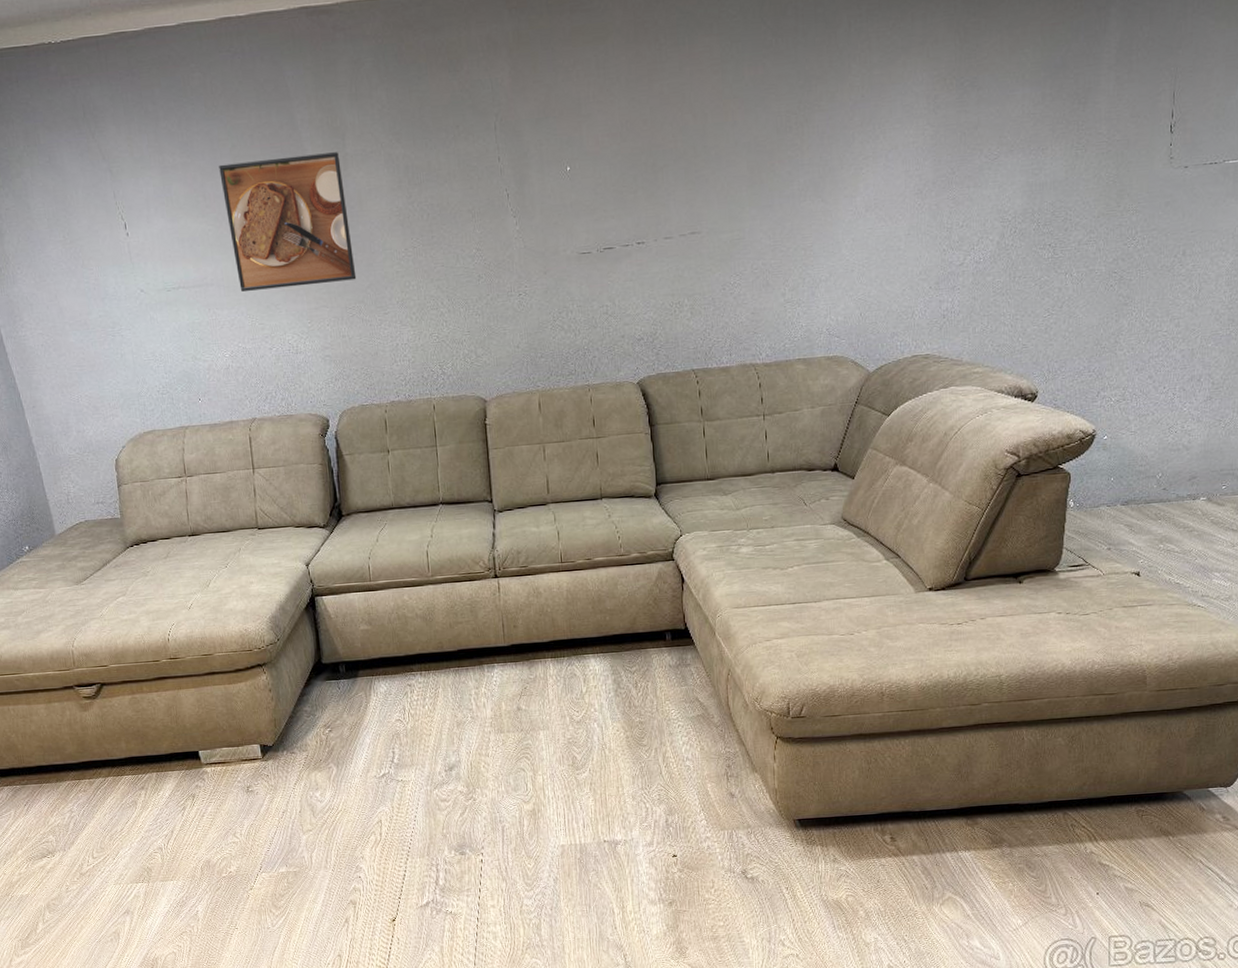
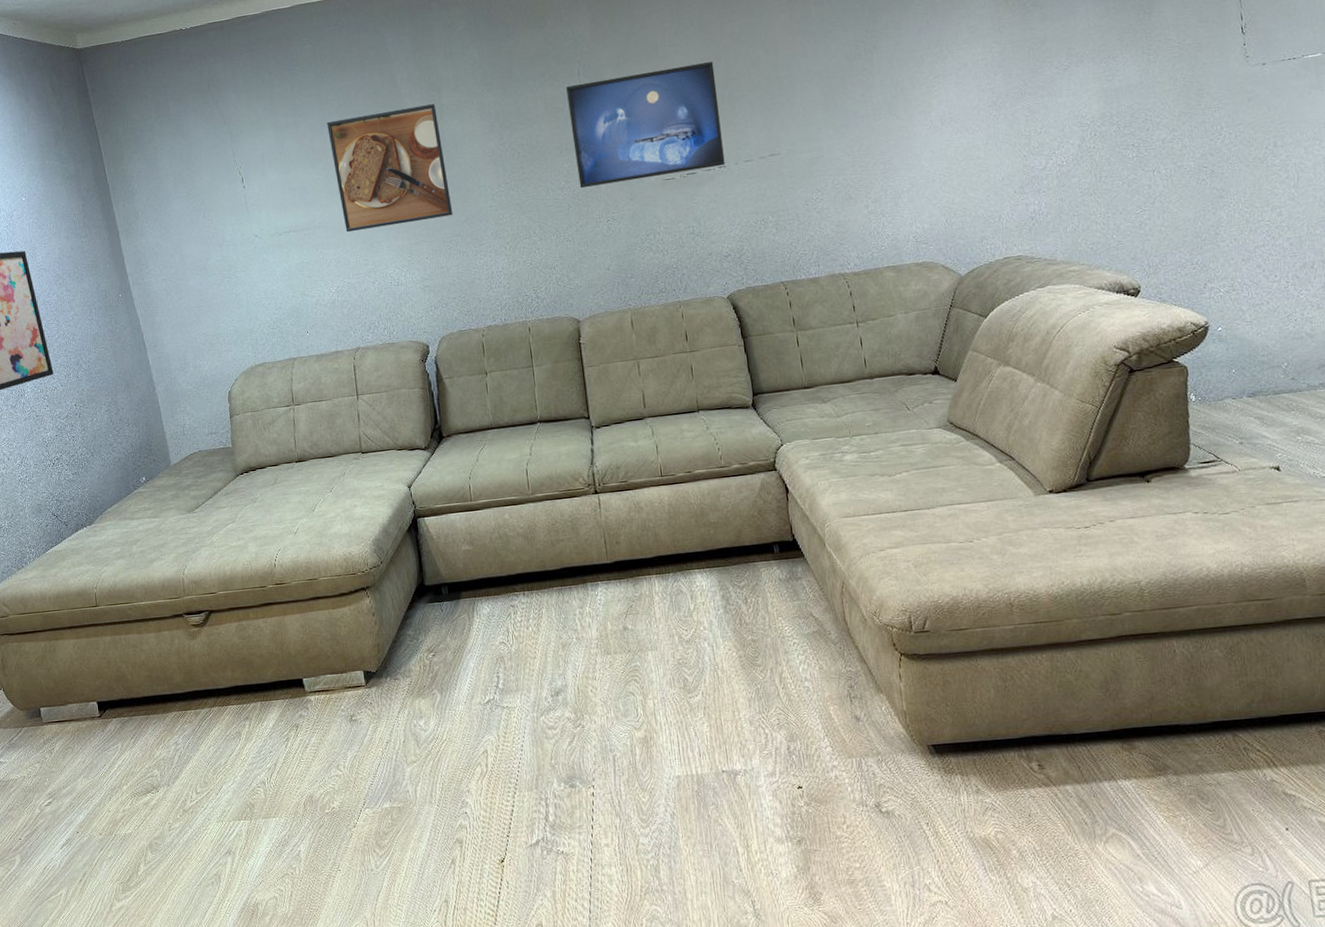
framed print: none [481,125,644,258] -> present [566,62,725,189]

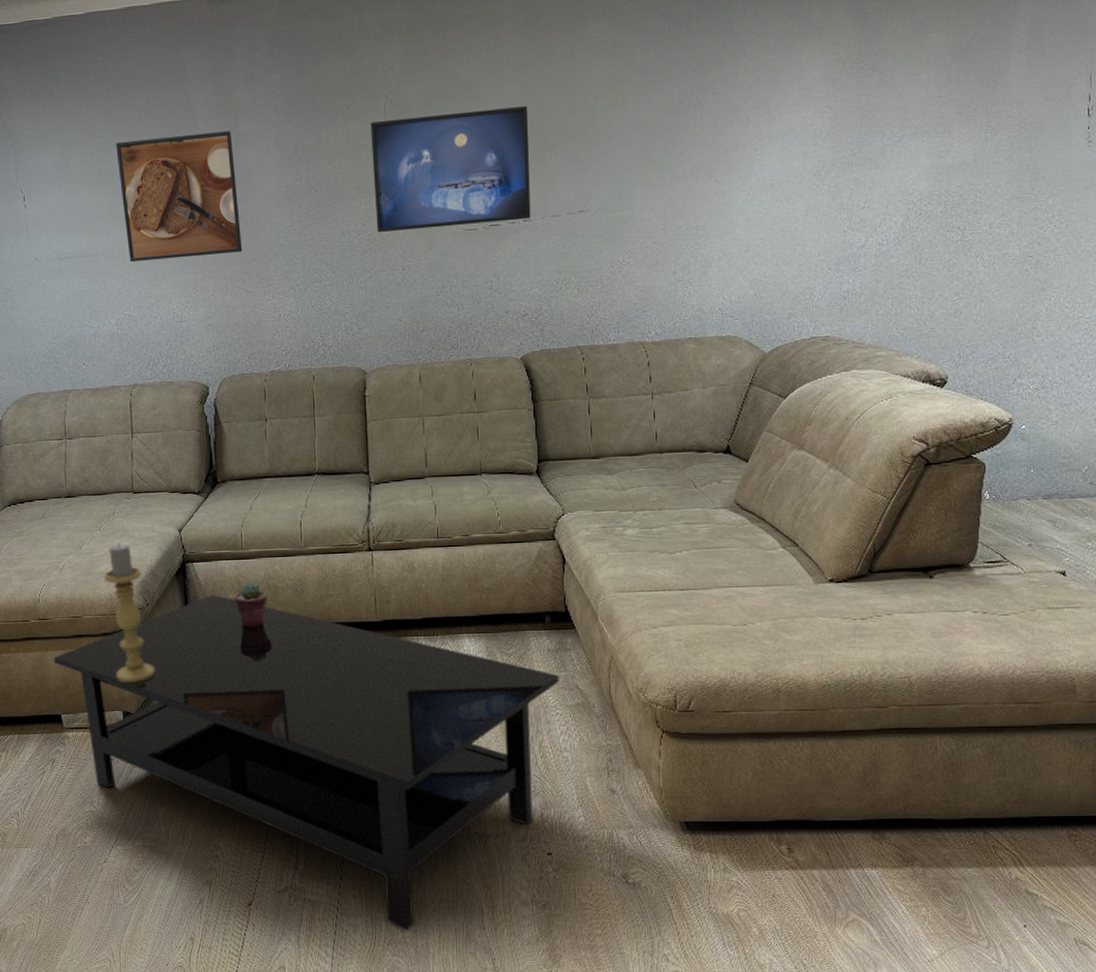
coffee table: none [292,547,794,877] -> present [53,594,560,930]
candle holder: none [337,503,394,642] -> present [103,543,156,683]
potted succulent: none [467,532,500,578] -> present [234,581,267,627]

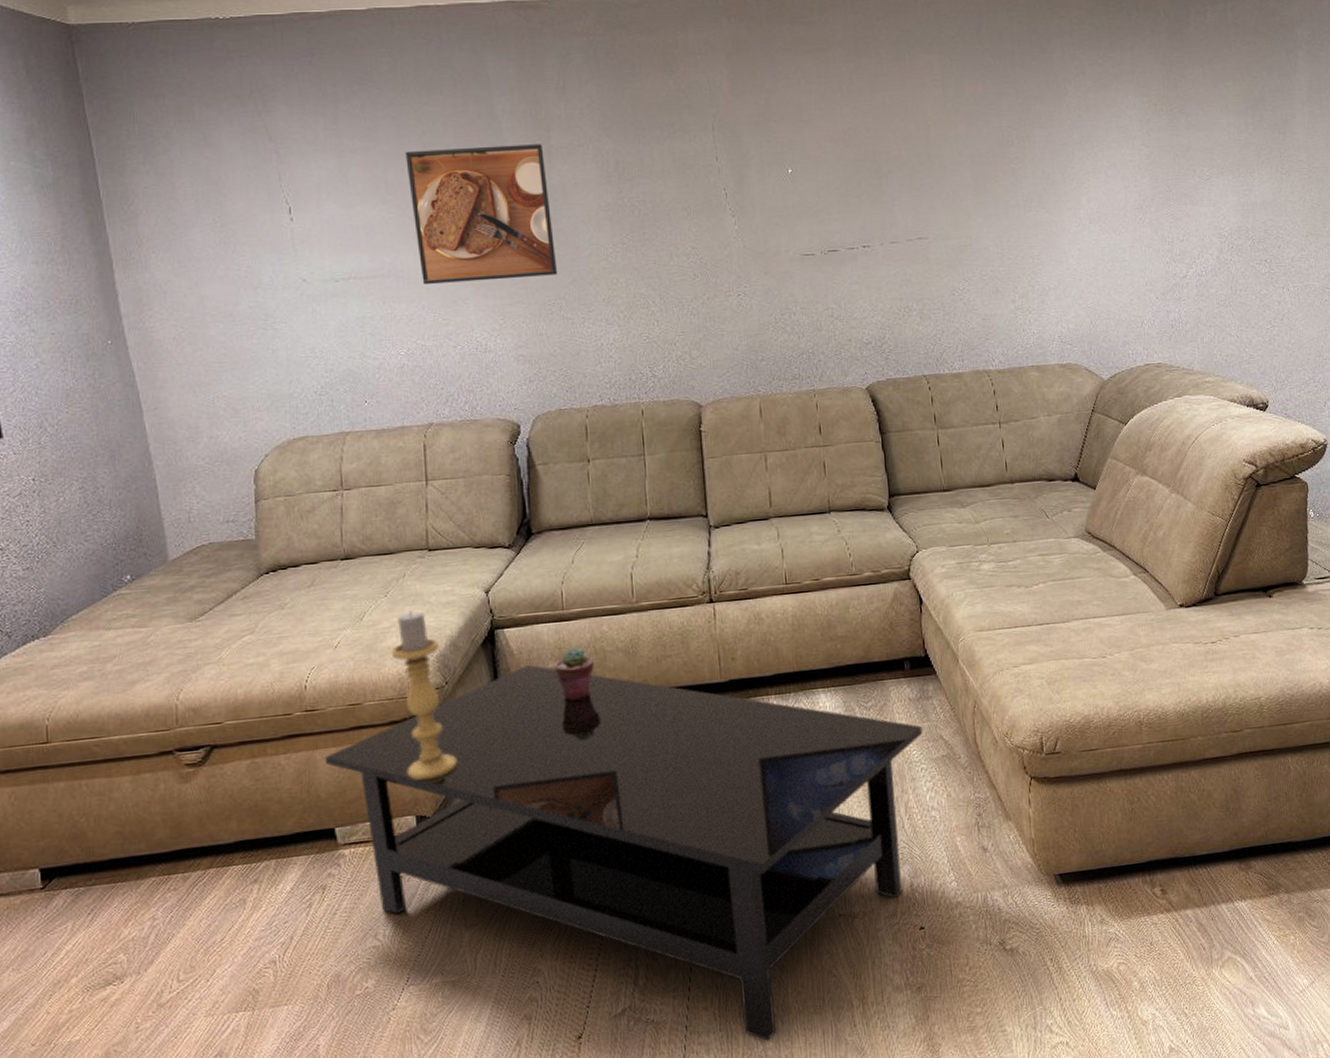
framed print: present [371,106,531,233] -> none [698,132,870,257]

